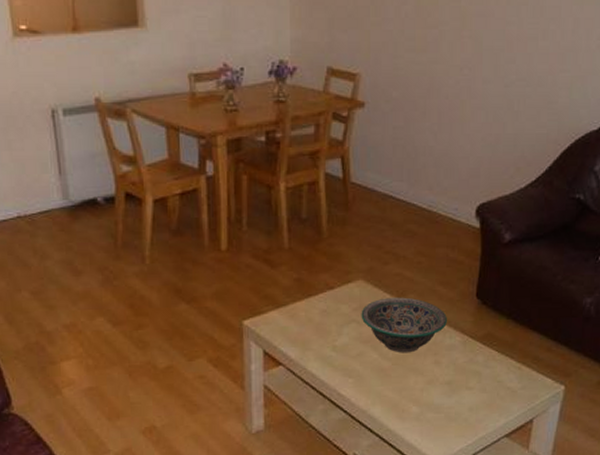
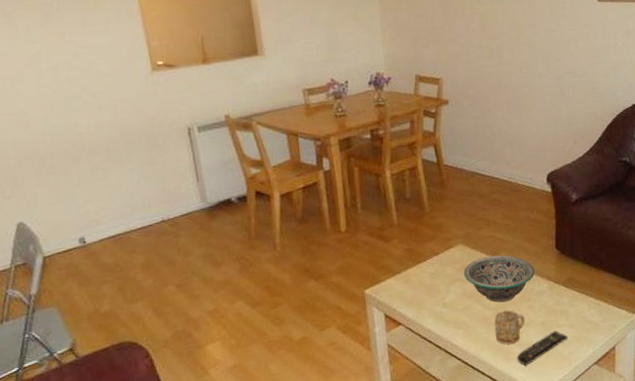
mug: none [390,362,428,402] -> present [494,309,525,345]
remote control: none [414,393,478,428] -> present [517,330,569,366]

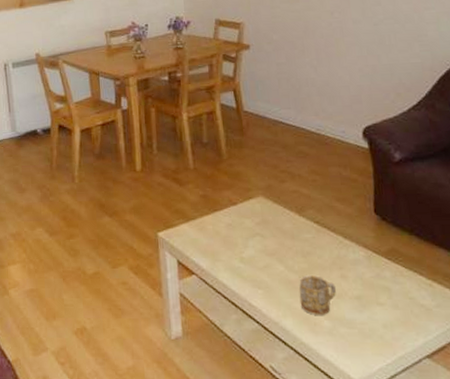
decorative bowl: present [463,255,535,303] -> none [264,213,349,266]
remote control: present [517,330,569,366] -> none [327,309,392,343]

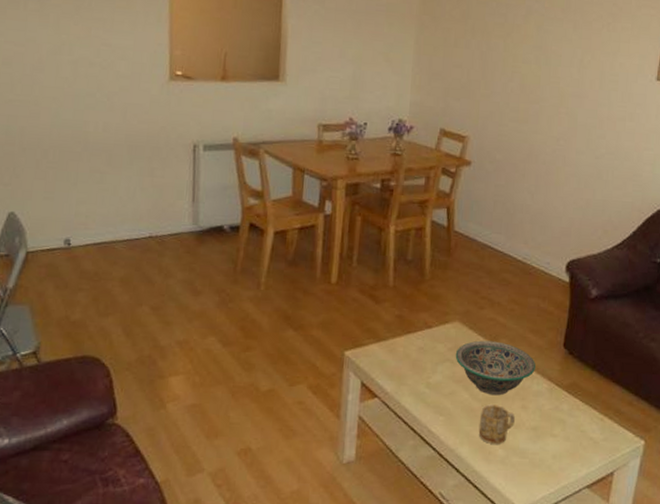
decorative bowl: none [264,213,349,266] -> present [455,340,536,396]

